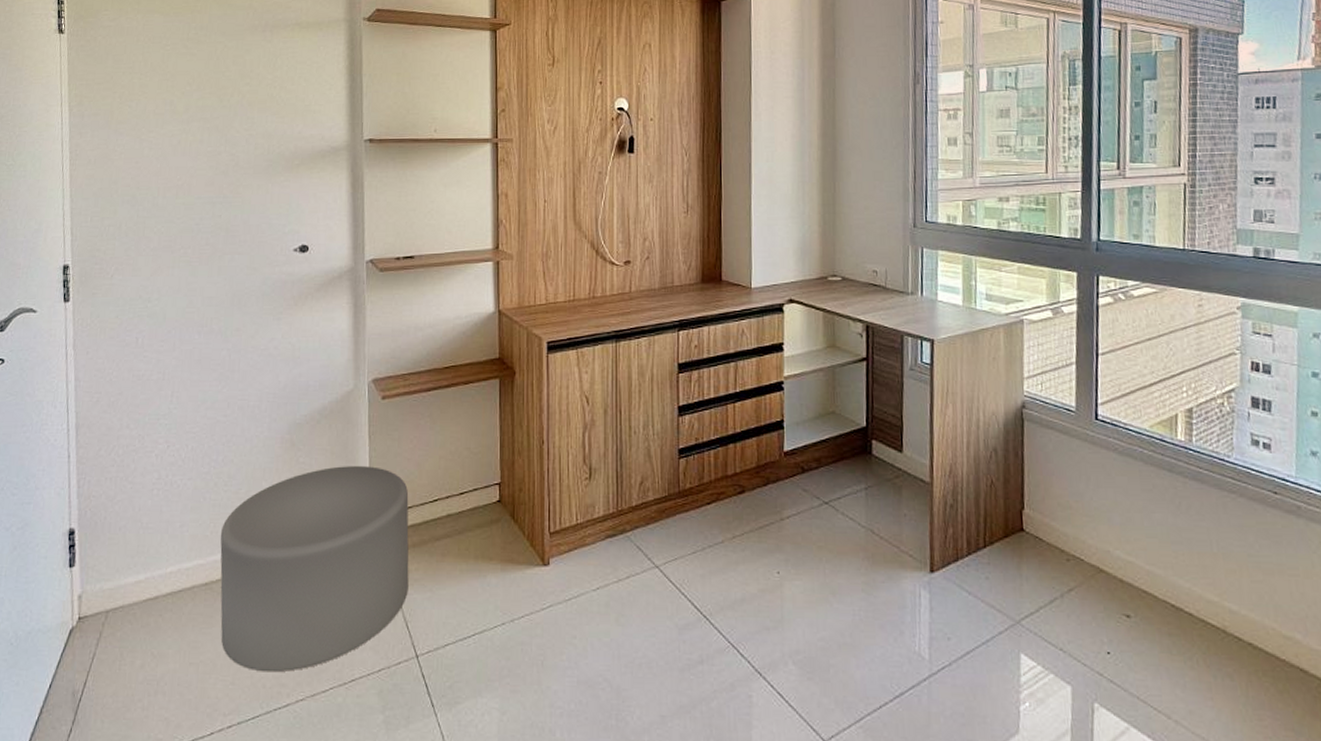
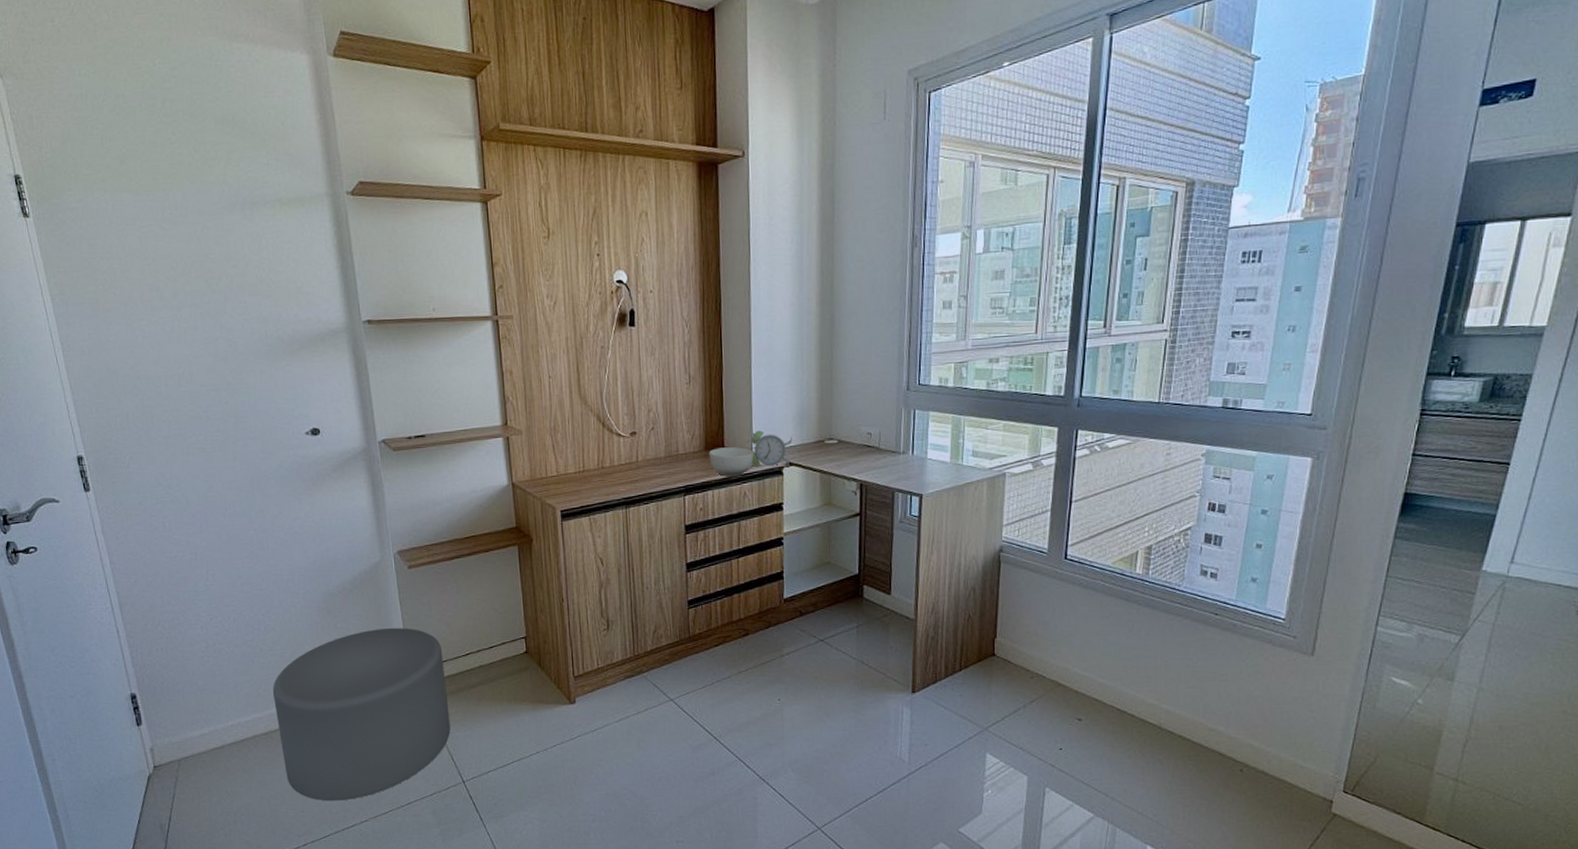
bowl: none [706,280,753,313] -> present [709,447,754,478]
alarm clock: none [743,264,794,305] -> present [745,430,792,468]

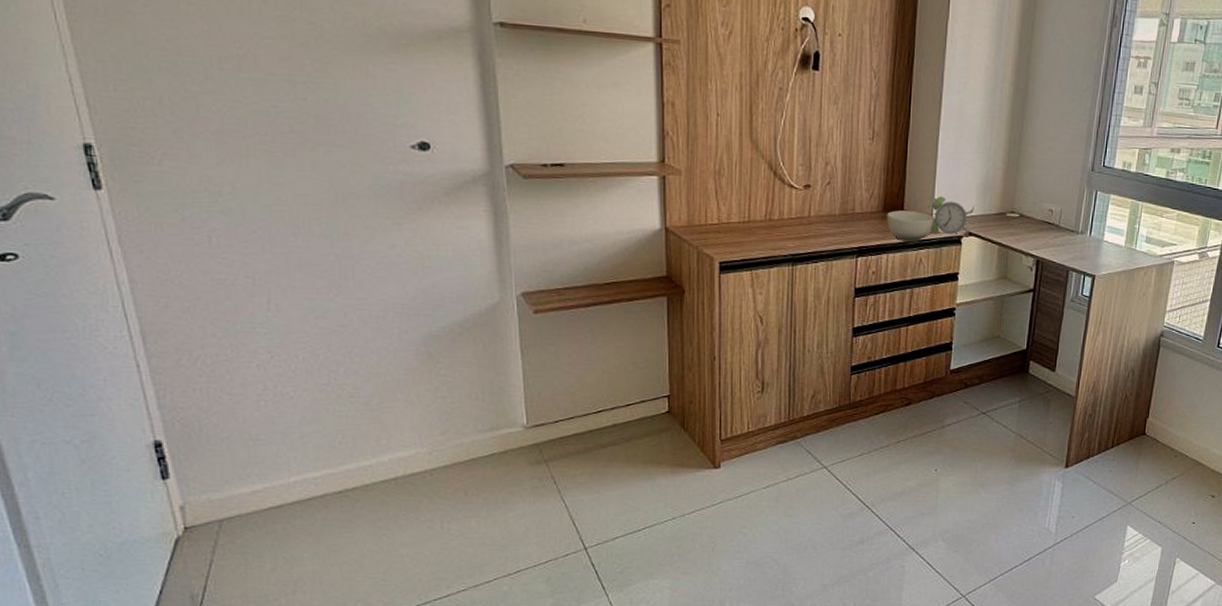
pouf: present [272,628,451,801] -> none [351,379,574,569]

